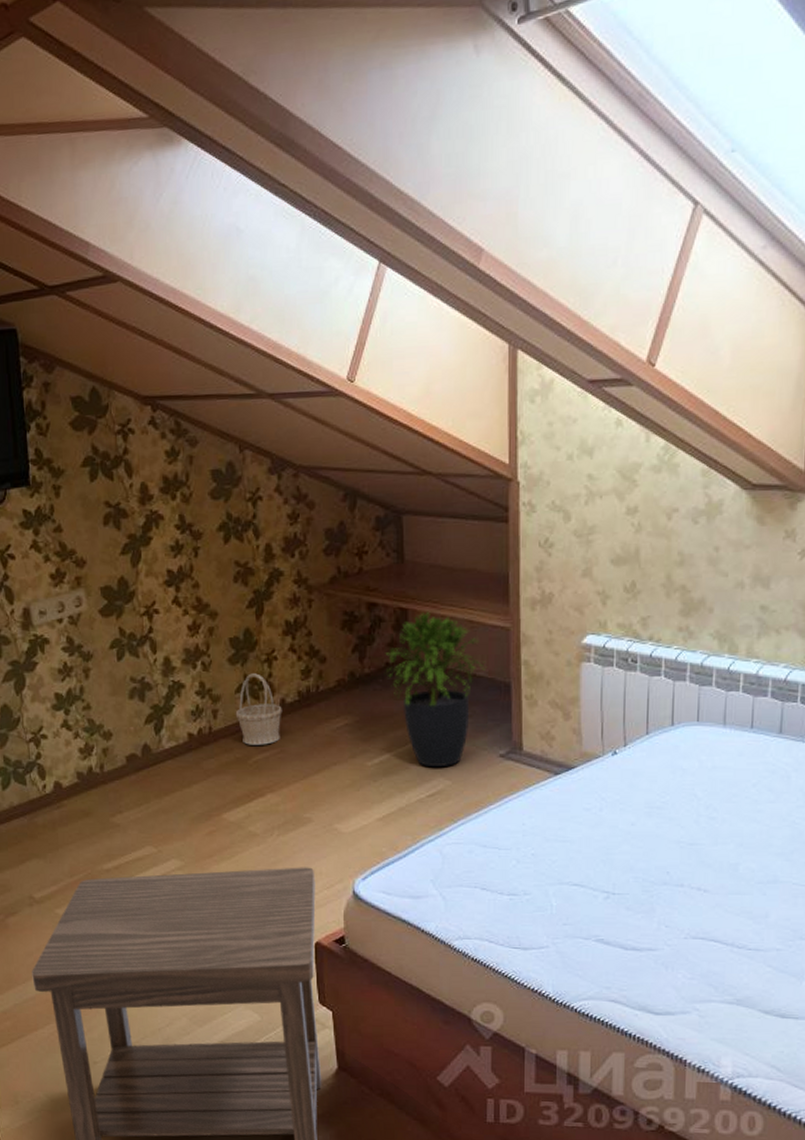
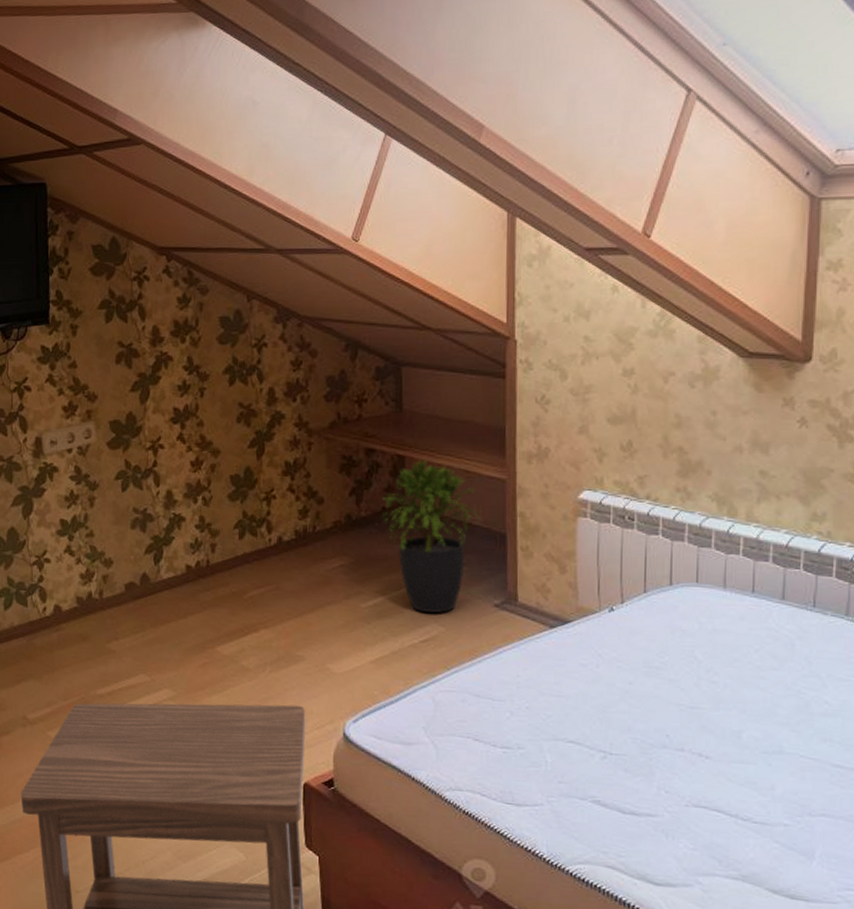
basket: present [235,673,282,745] -> none [233,510,279,581]

